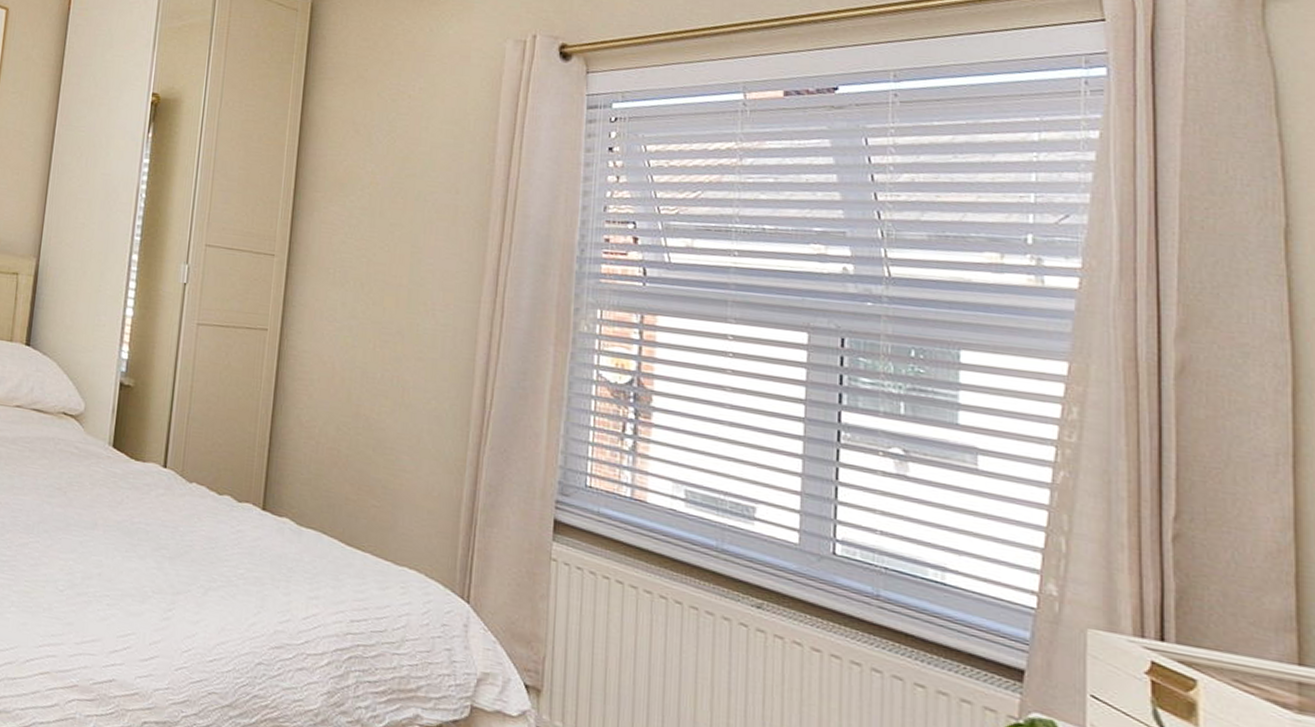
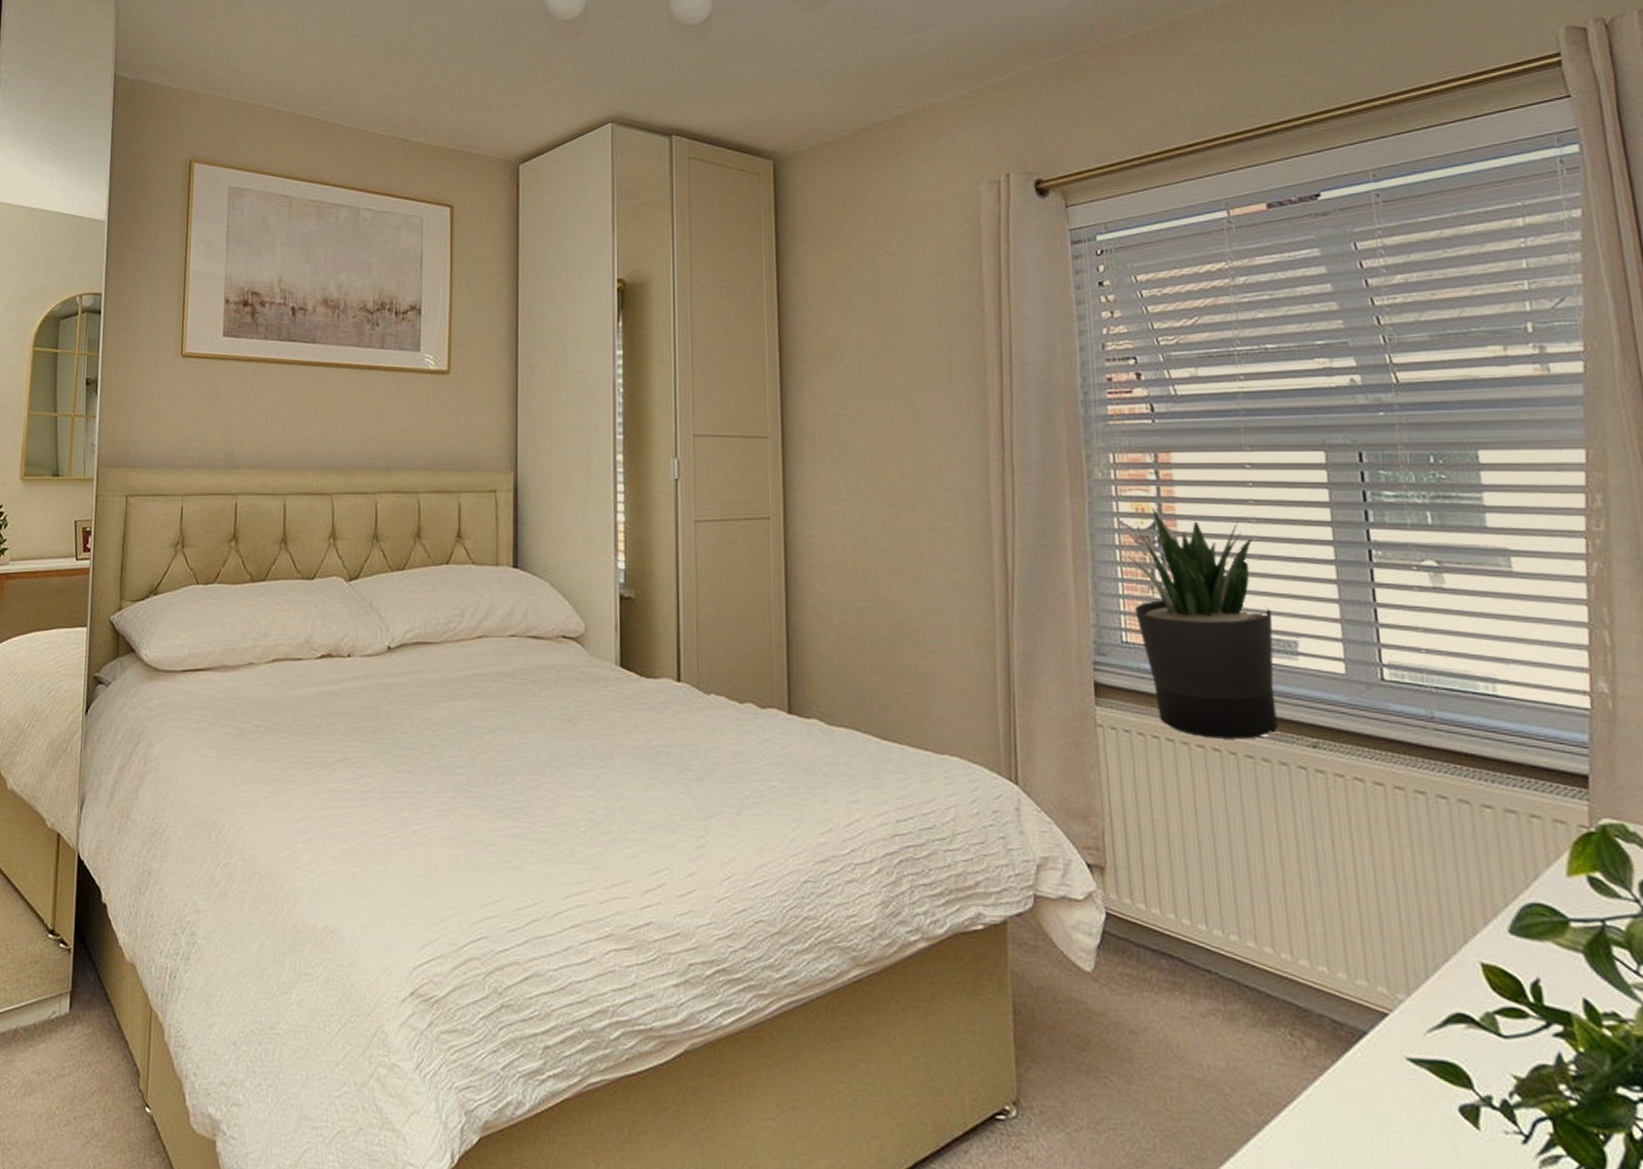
planter: none [602,364,735,592] -> present [1127,507,1278,739]

